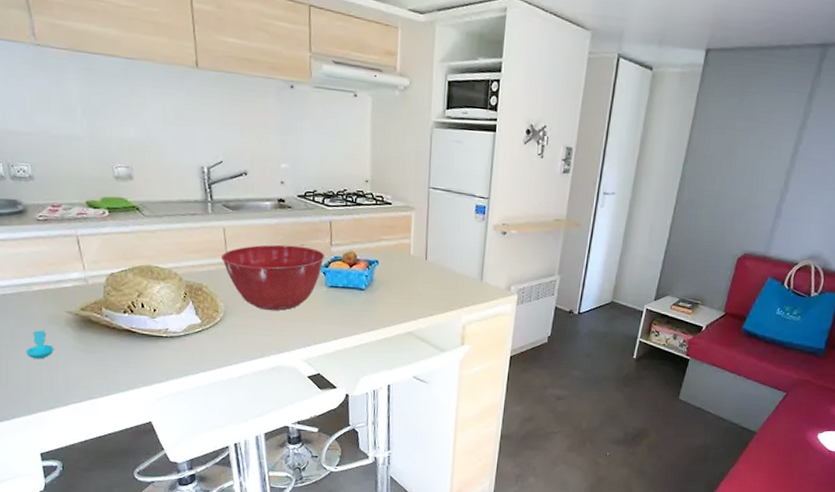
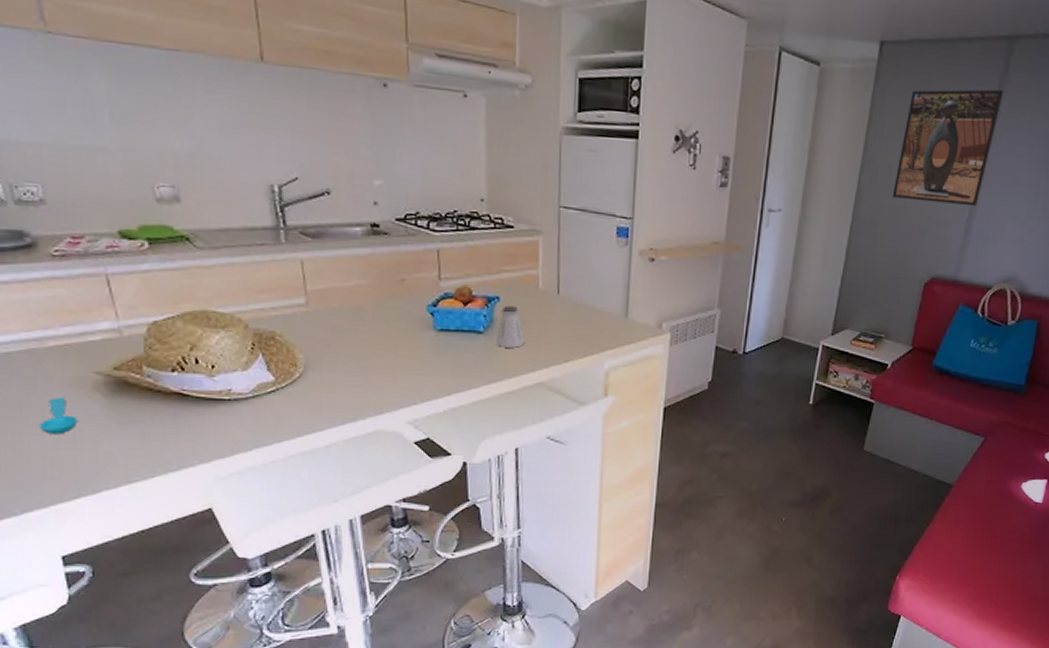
mixing bowl: present [220,244,326,311] -> none [298,280,433,363]
saltshaker: none [375,268,398,303] -> present [497,305,524,348]
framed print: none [711,90,816,193] -> present [892,89,1004,207]

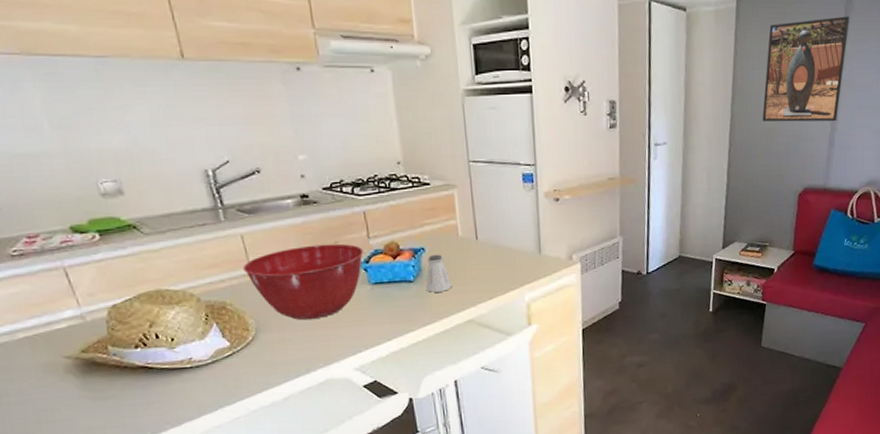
spoon: present [40,396,78,435] -> none [20,382,55,418]
mixing bowl: none [298,280,433,363] -> present [242,243,364,320]

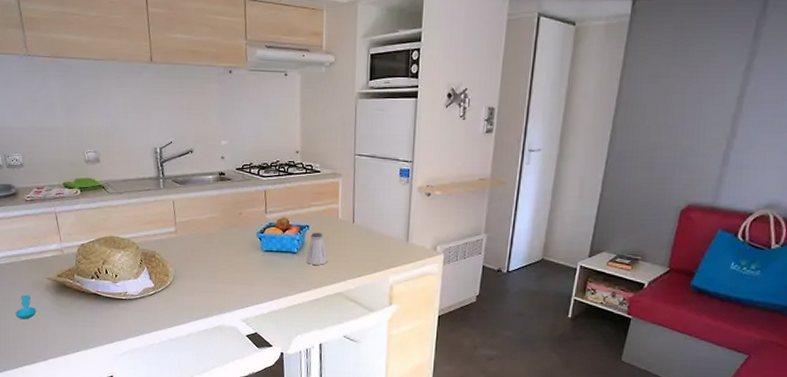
spoon: none [20,382,55,418] -> present [16,294,37,320]
mixing bowl: present [242,243,364,320] -> none [170,214,261,275]
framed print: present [762,16,850,122] -> none [646,30,762,139]

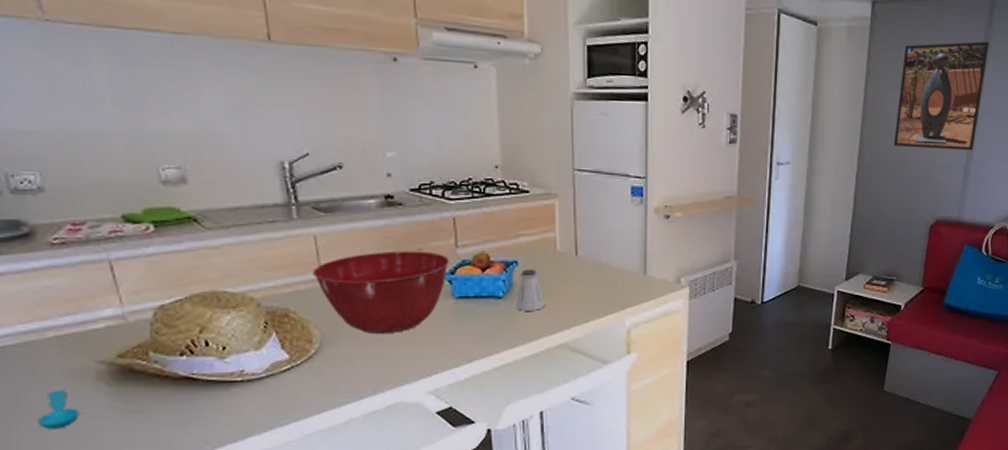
mixing bowl: none [170,214,261,275] -> present [312,251,450,335]
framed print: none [646,30,762,139] -> present [893,41,990,151]

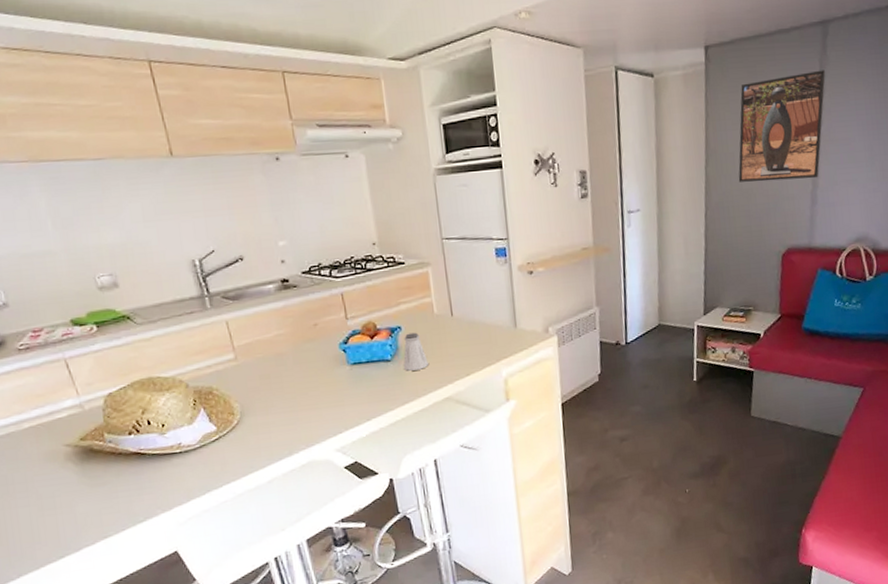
spoon: present [38,389,80,430] -> none [24,470,56,505]
mixing bowl: present [312,251,450,335] -> none [227,325,343,403]

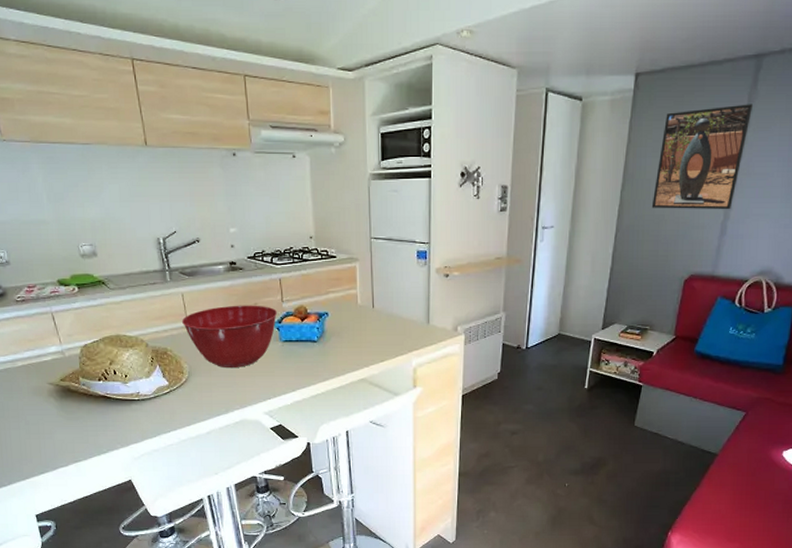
mixing bowl: none [227,325,343,403] -> present [181,305,278,369]
saltshaker: present [403,332,428,371] -> none [328,319,349,352]

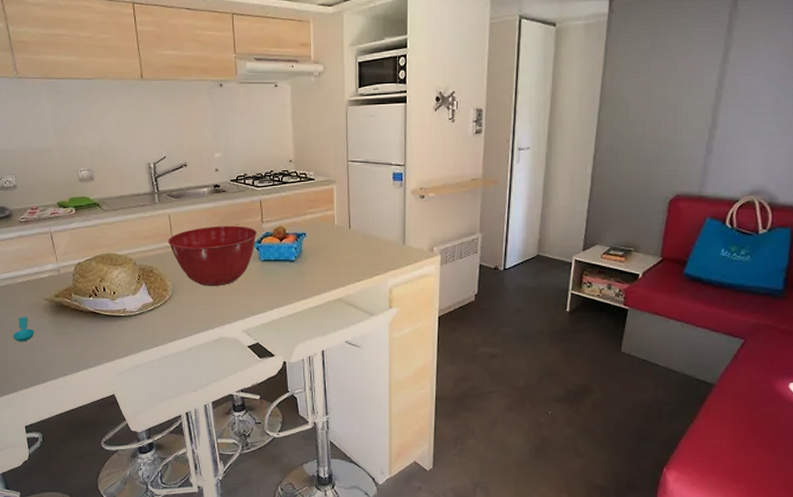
spoon: none [16,401,40,429] -> present [13,316,35,342]
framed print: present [651,104,754,210] -> none [631,23,735,129]

